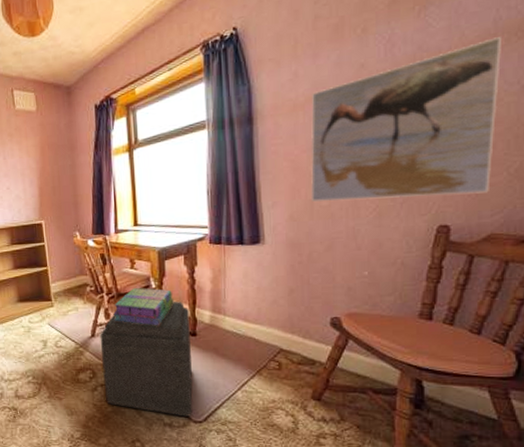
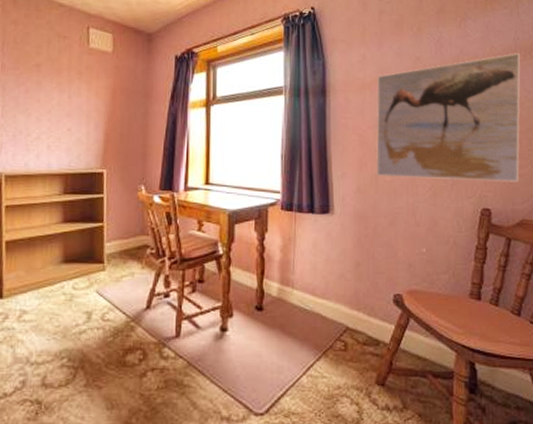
ottoman: present [100,301,193,417] -> none [155,271,256,408]
stack of books: present [113,287,174,326] -> none [174,252,241,298]

